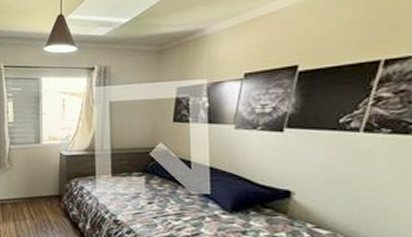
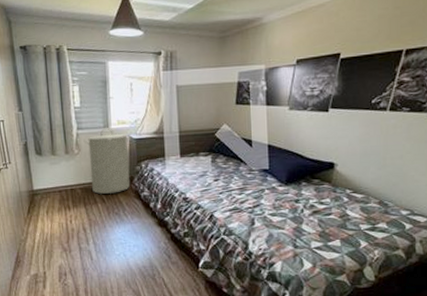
laundry hamper: none [15,143,62,211] -> present [83,128,131,195]

